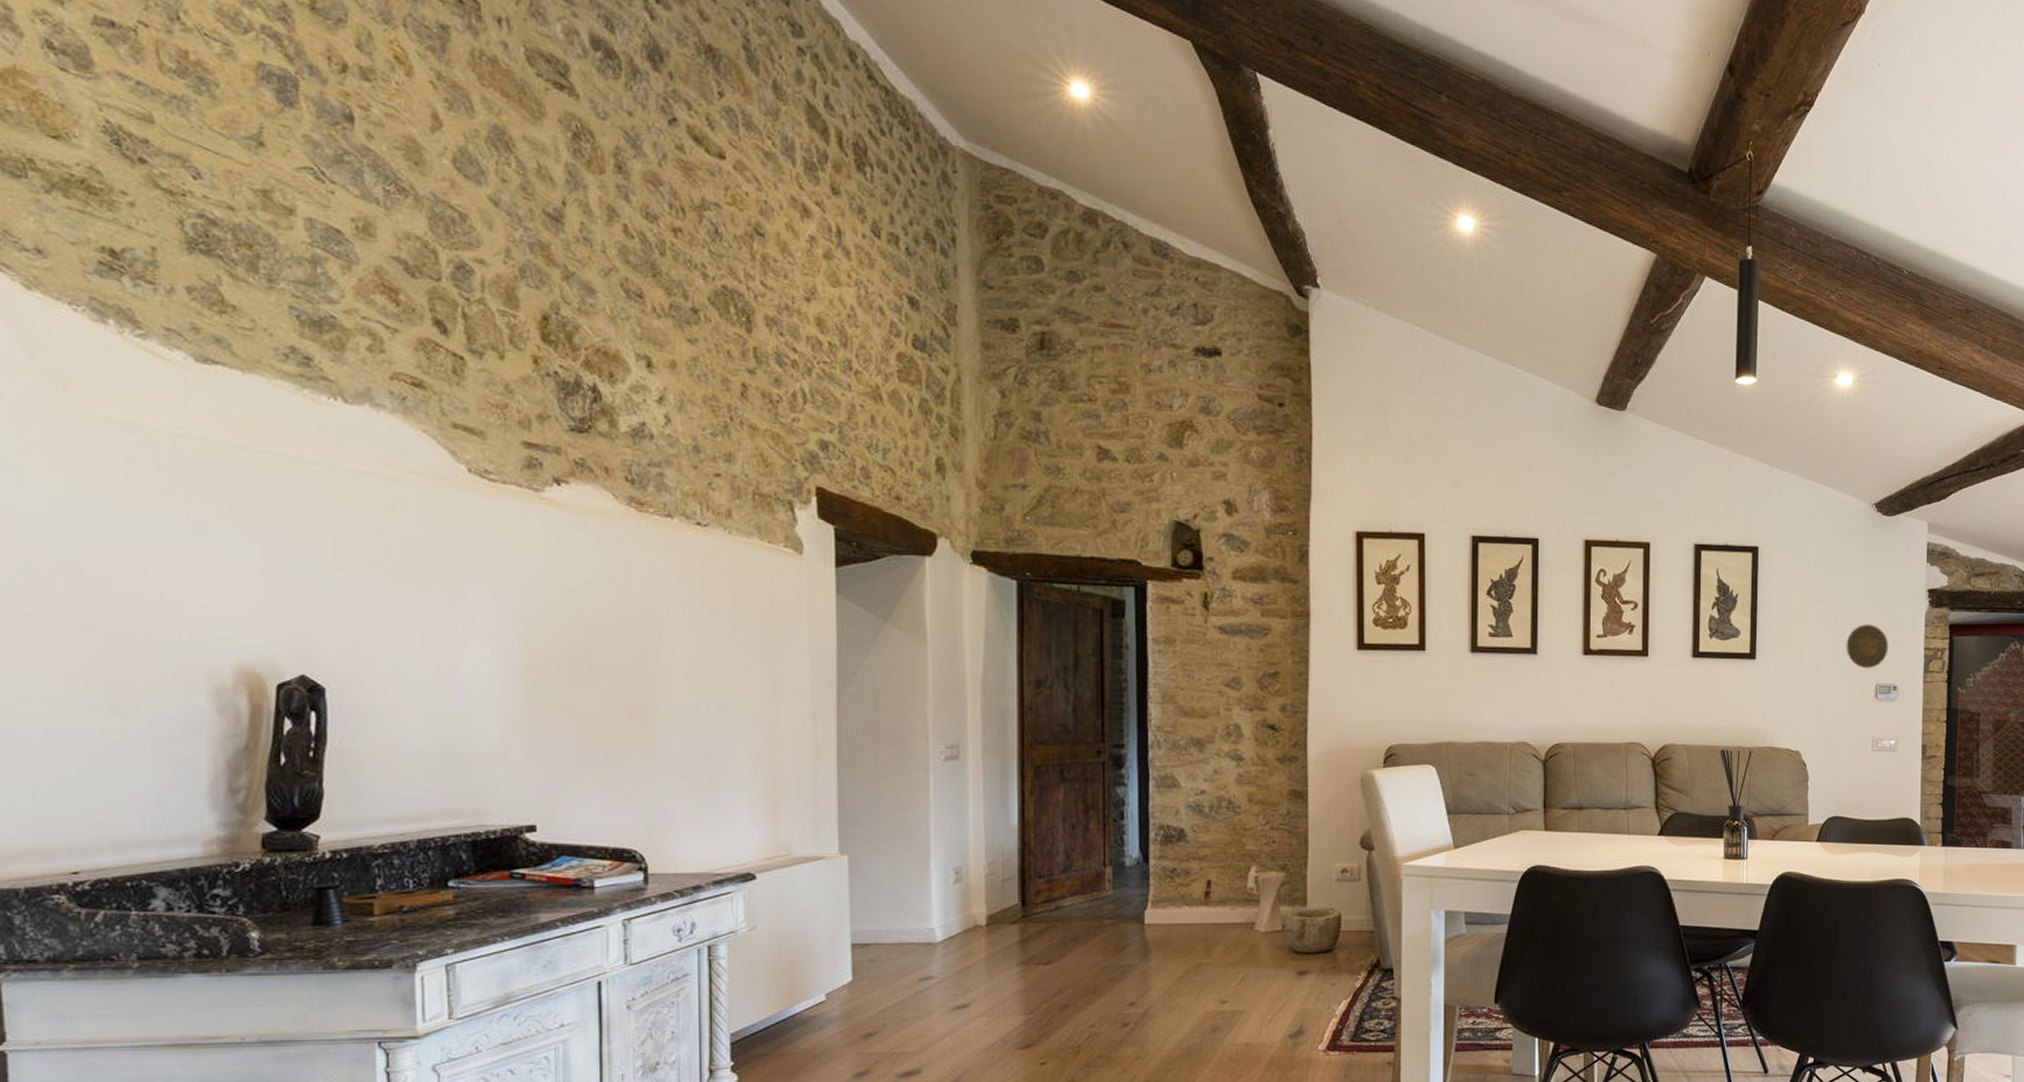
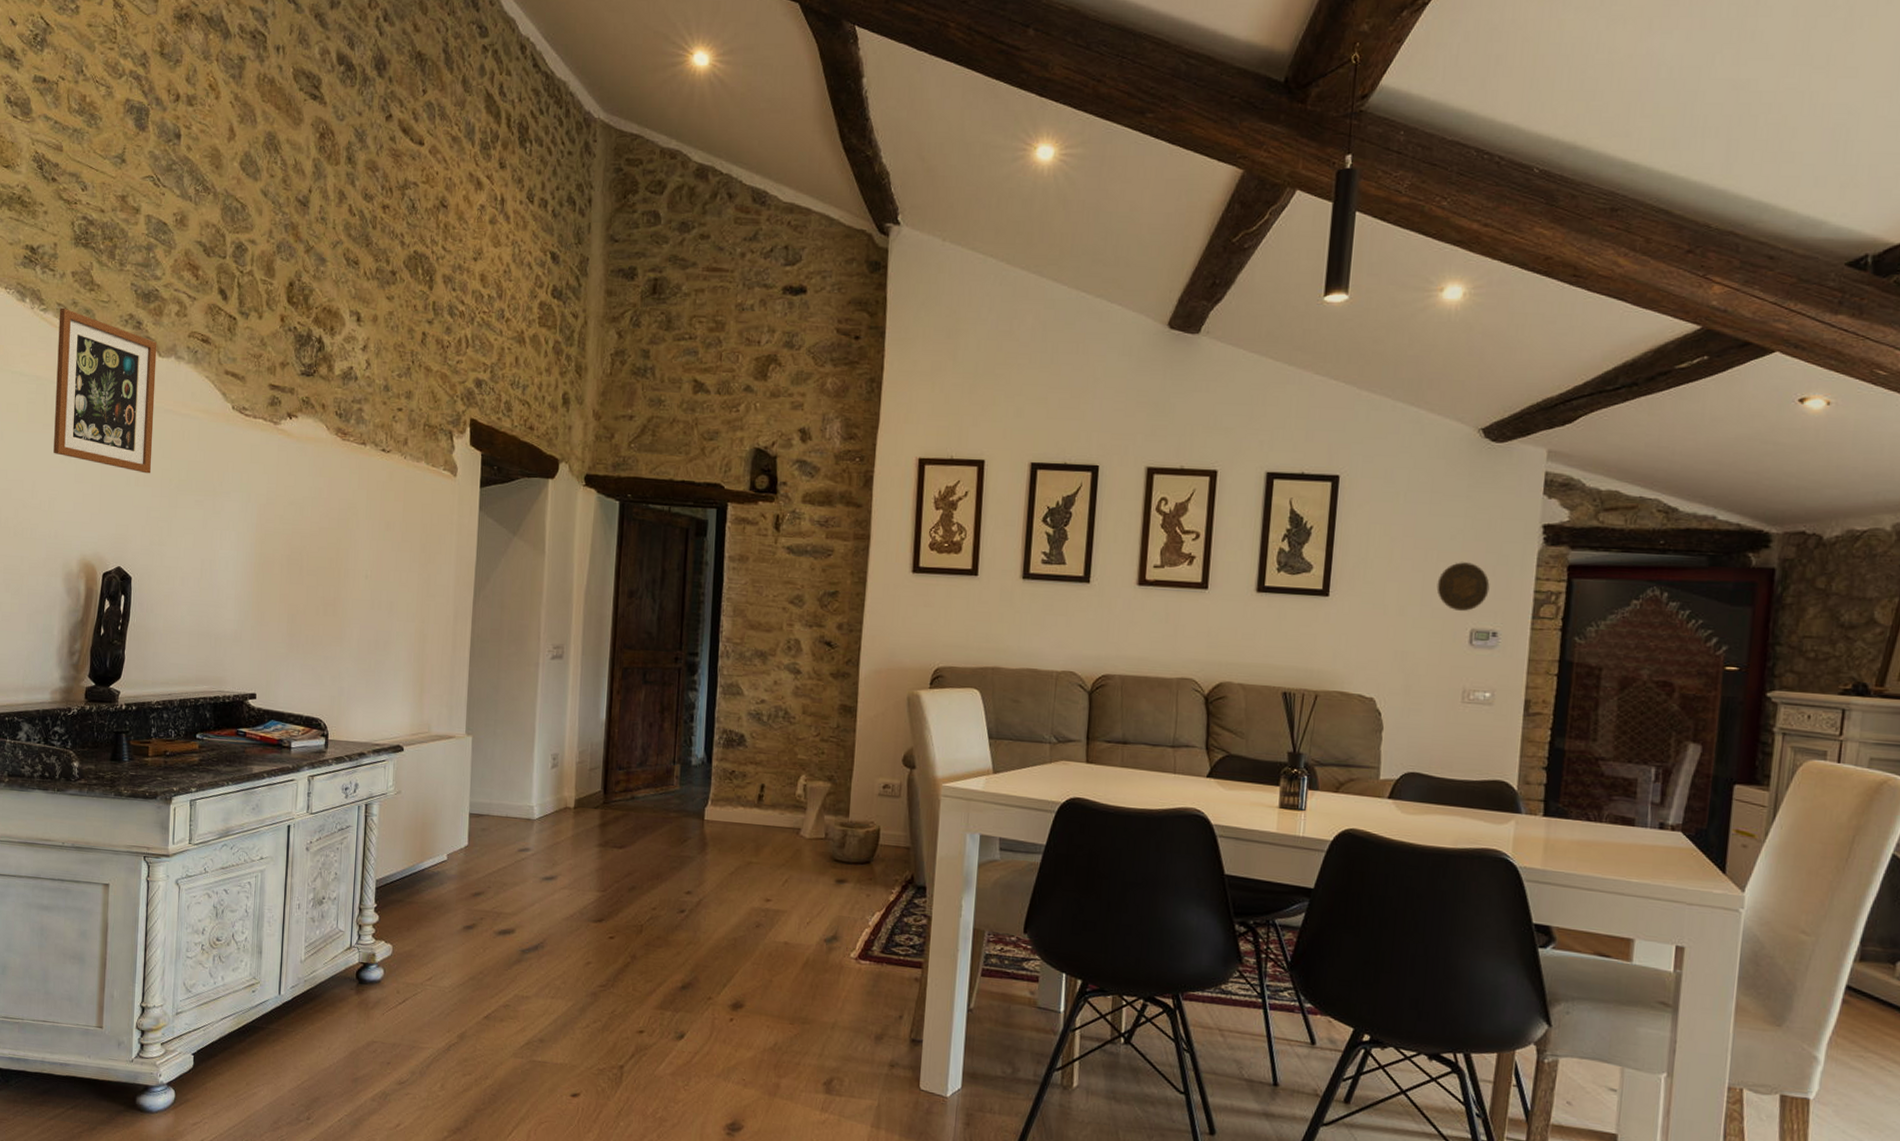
picture frame: none [169,333,345,554] -> present [53,307,157,474]

